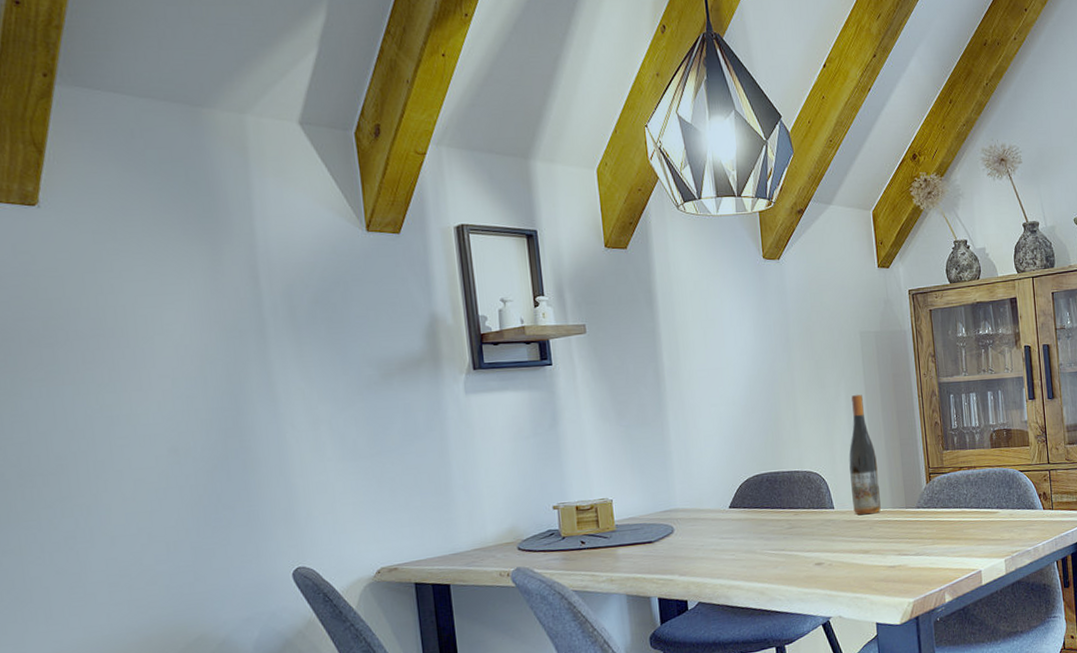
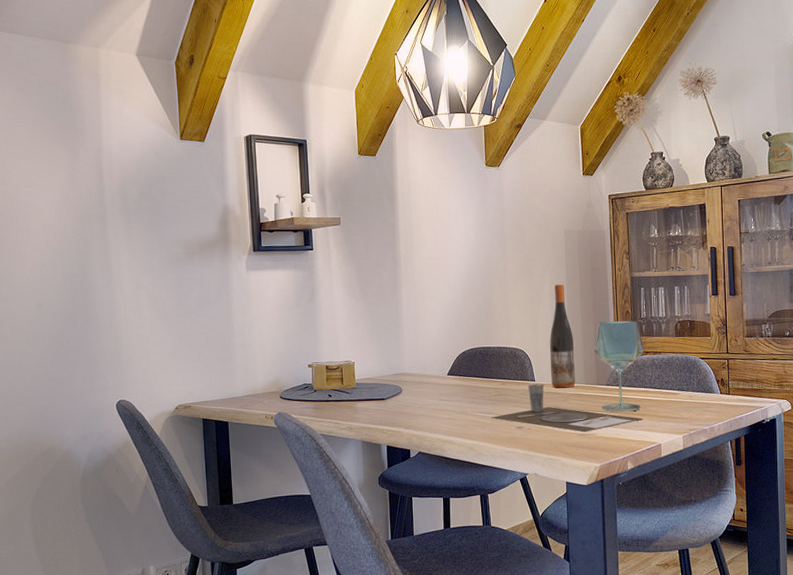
place setting: none [783,511,960,564] -> present [490,384,643,432]
wine glass: none [900,432,957,539] -> present [594,320,644,413]

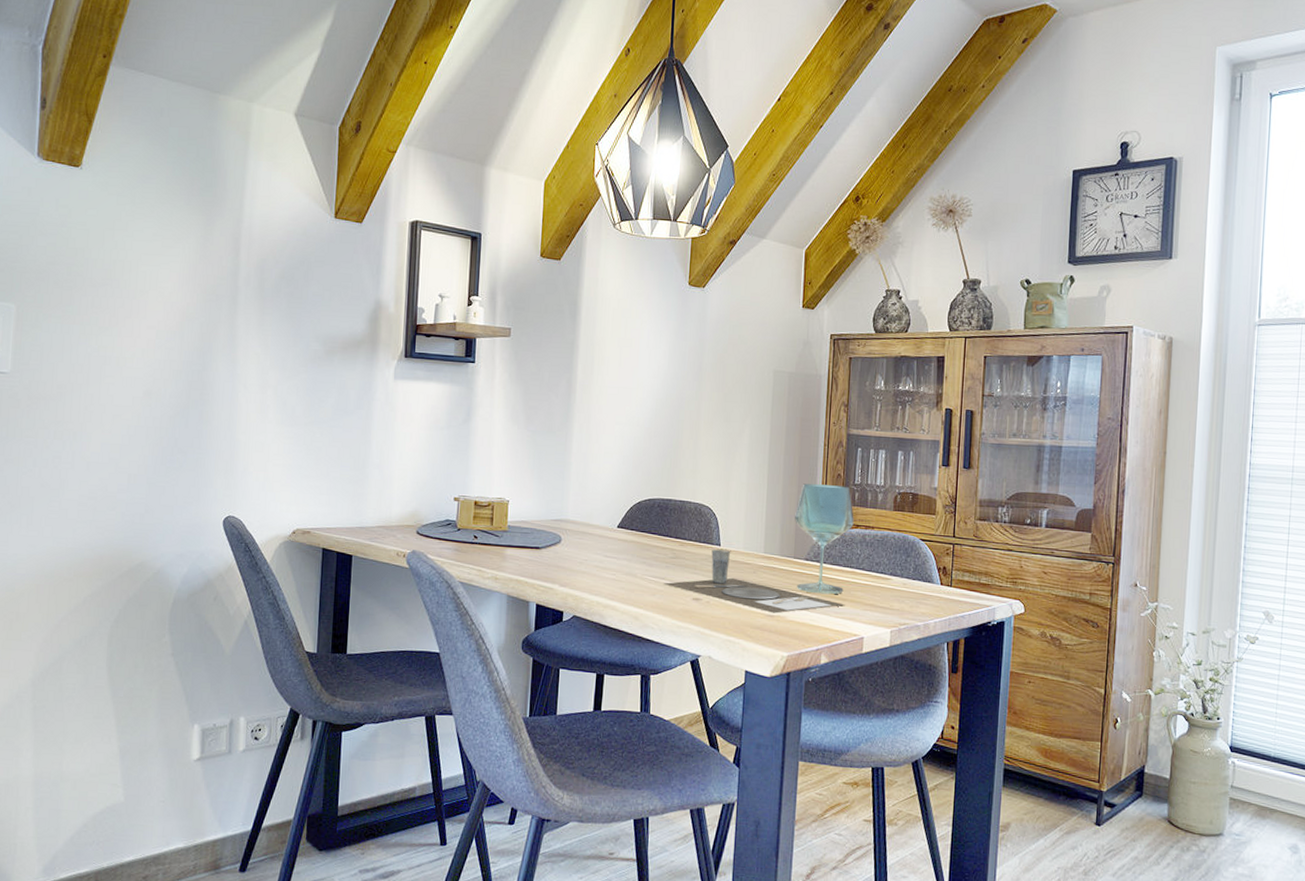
wine bottle: present [549,284,575,388] -> none [740,433,772,558]

